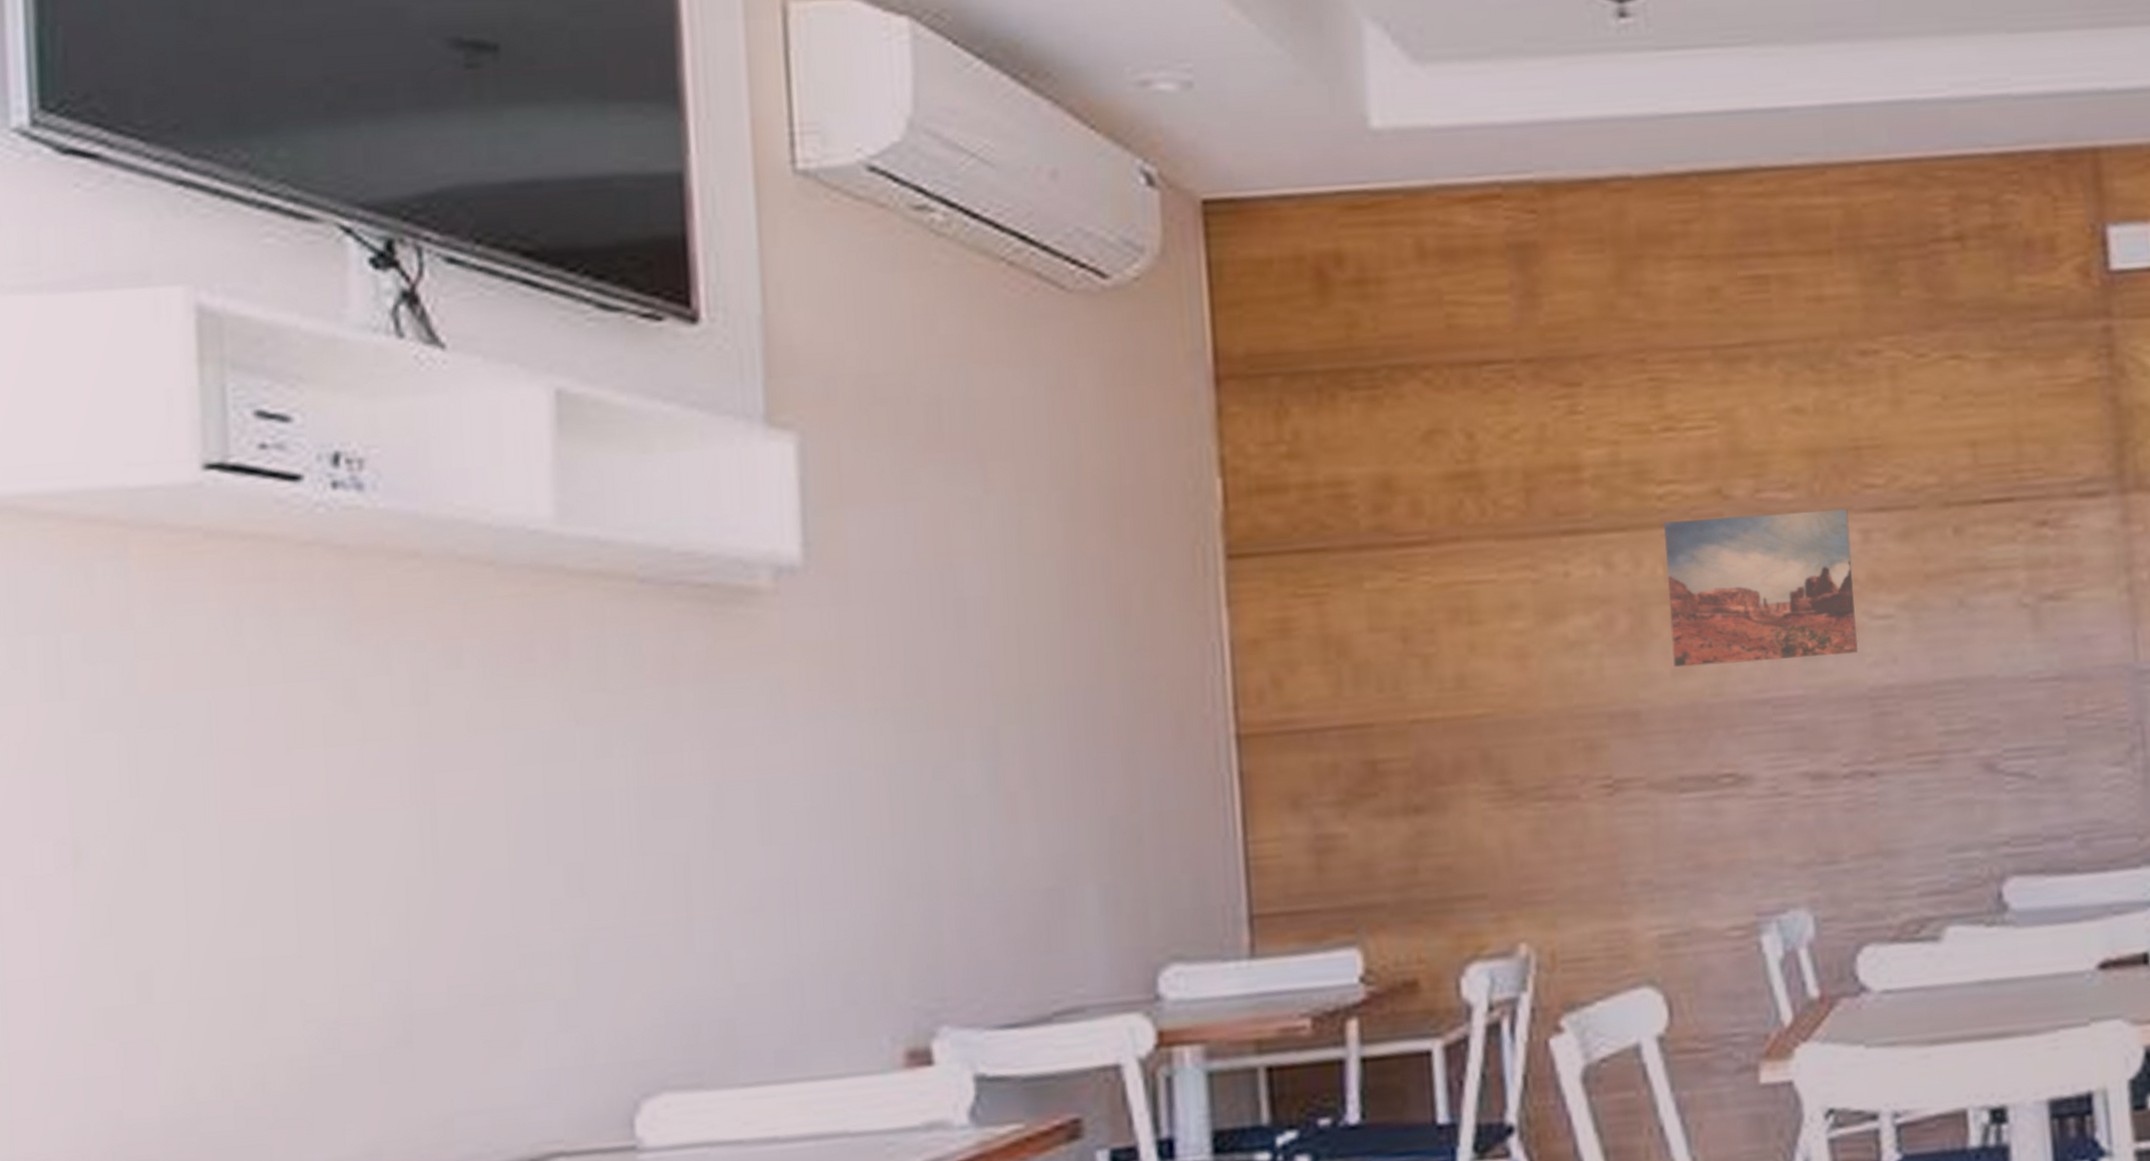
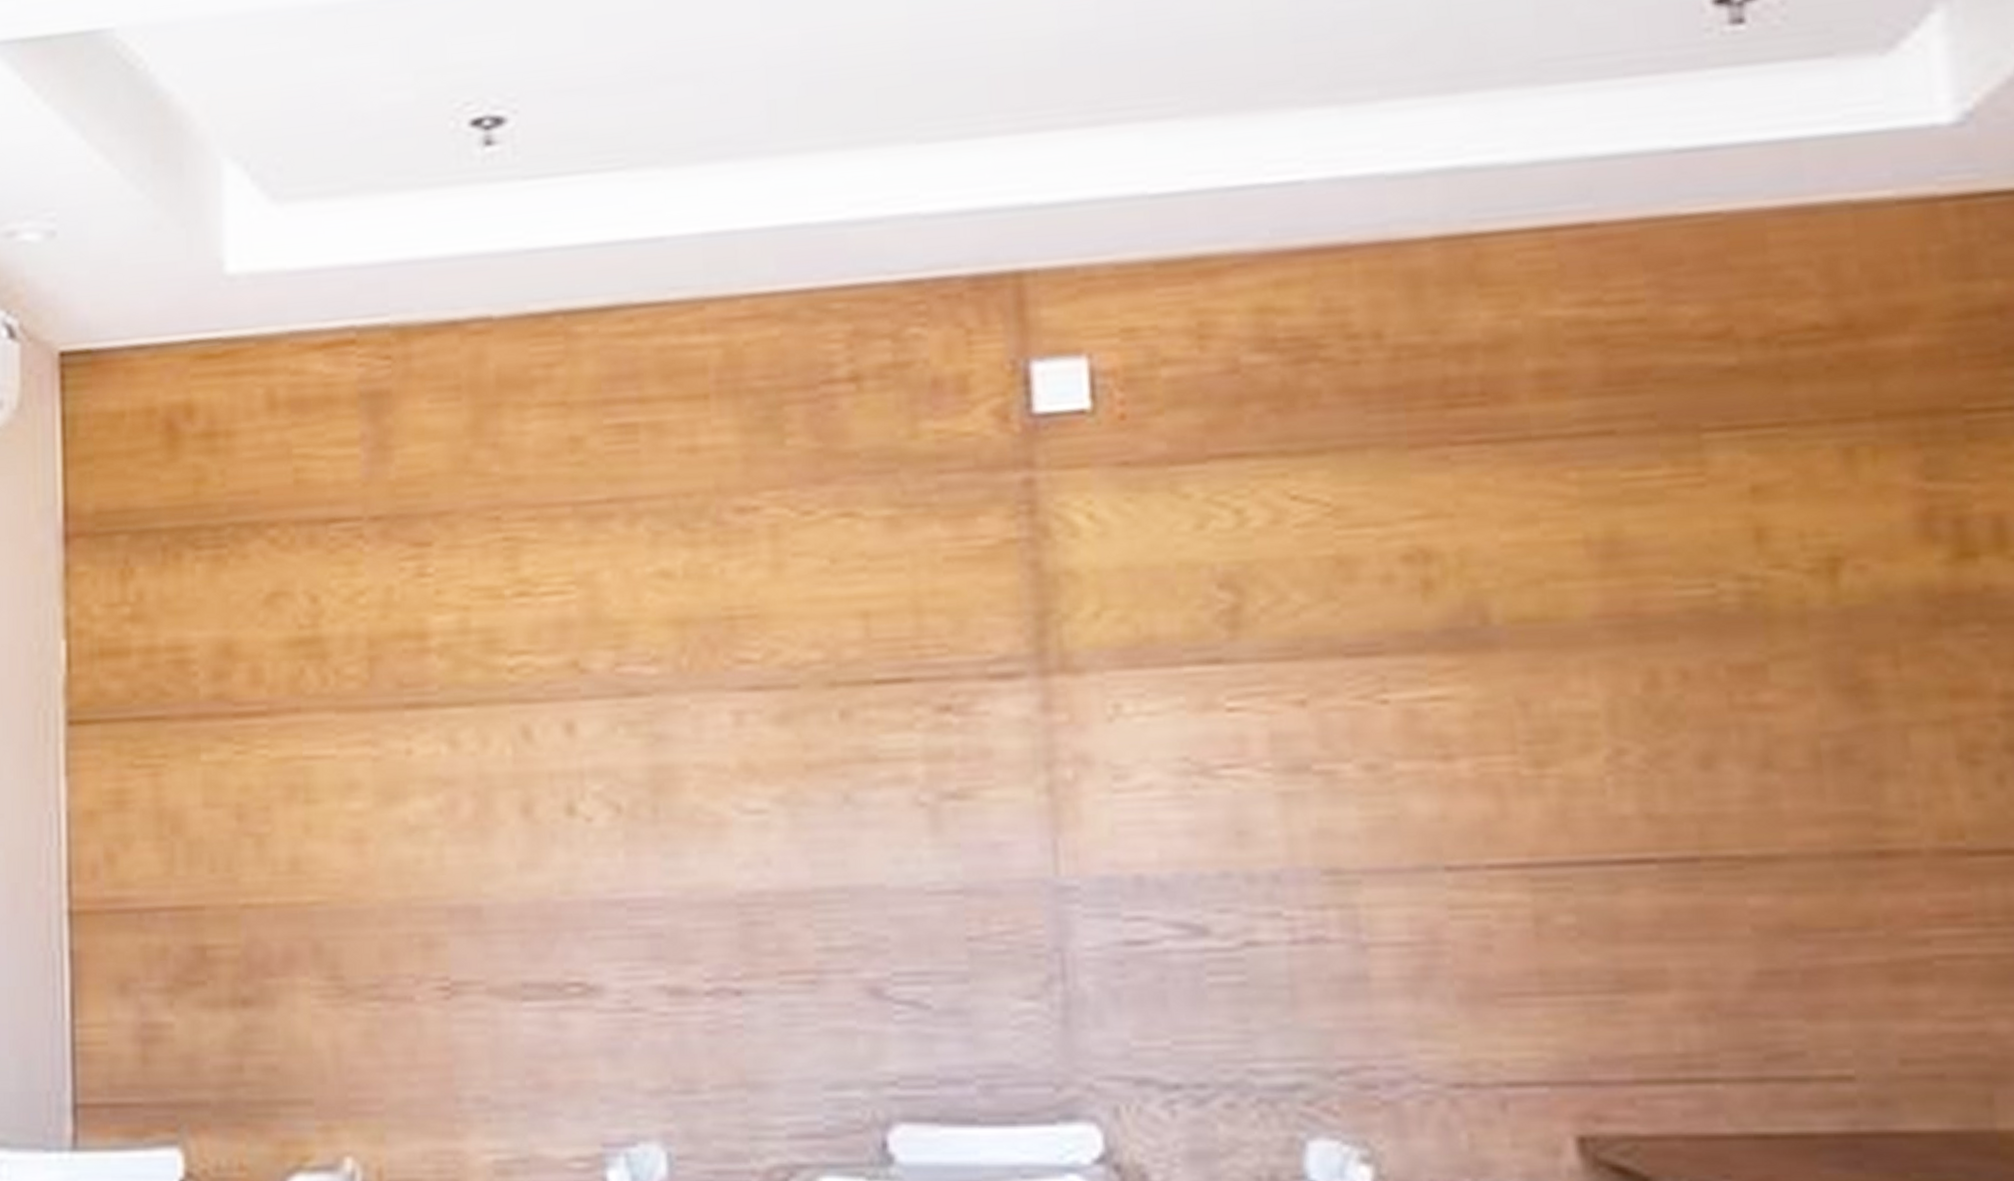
wall art: present [1664,508,1859,668] -> none [514,686,727,860]

